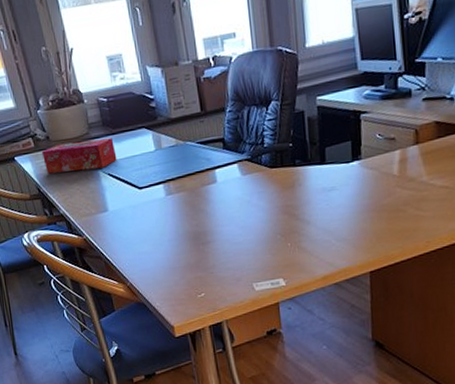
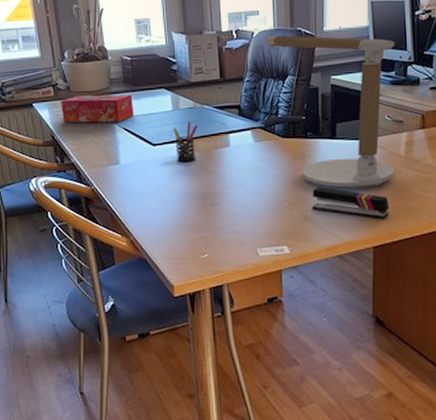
pen holder: none [157,159,183,204] -> present [173,121,198,163]
desk lamp: none [243,49,388,215] -> present [264,35,396,188]
stapler: none [305,214,385,243] -> present [312,186,390,219]

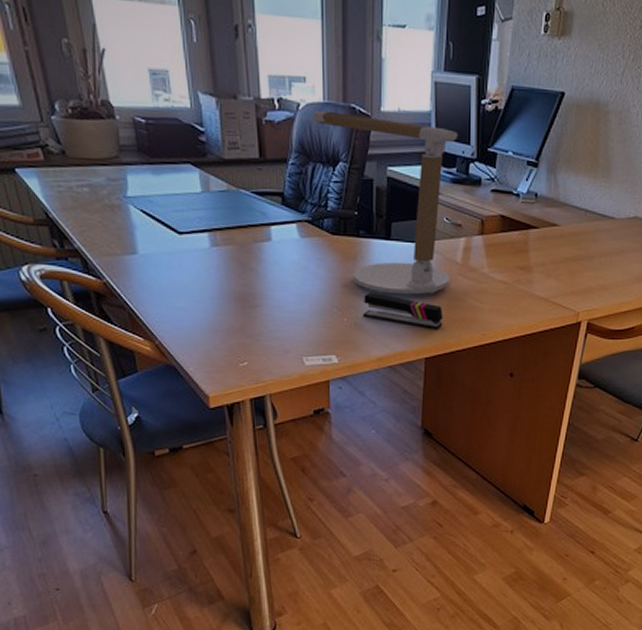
tissue box: present [61,94,134,123] -> none [55,163,153,202]
pen holder: present [173,121,198,163] -> none [203,206,233,257]

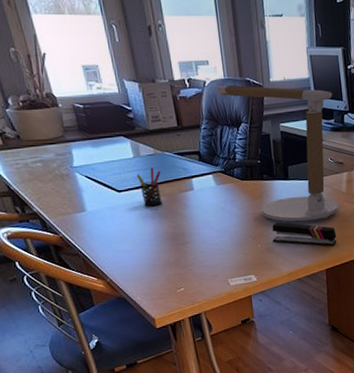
pen holder: none [203,206,233,257] -> present [136,167,162,207]

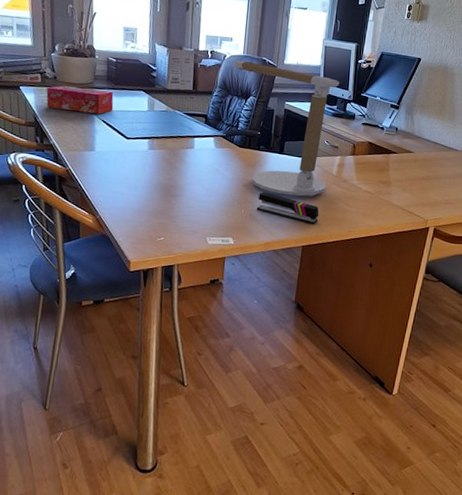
tissue box: none [12,142,95,172] -> present [46,85,114,114]
pen holder: present [136,167,162,207] -> none [146,122,168,157]

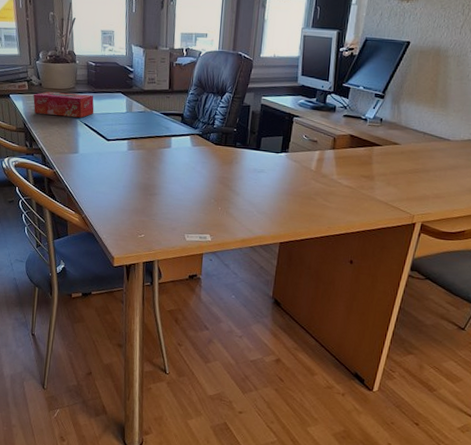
desk lamp: present [234,60,340,197] -> none [209,56,320,194]
stapler: present [256,191,319,224] -> none [233,188,297,220]

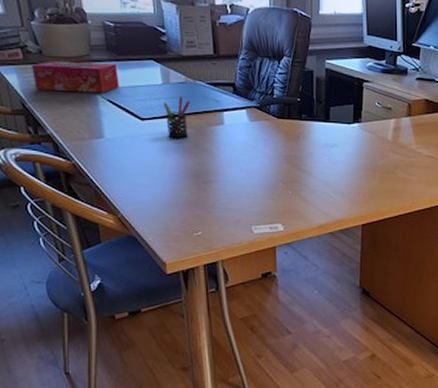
pen holder: none [125,122,146,158] -> present [163,96,190,139]

